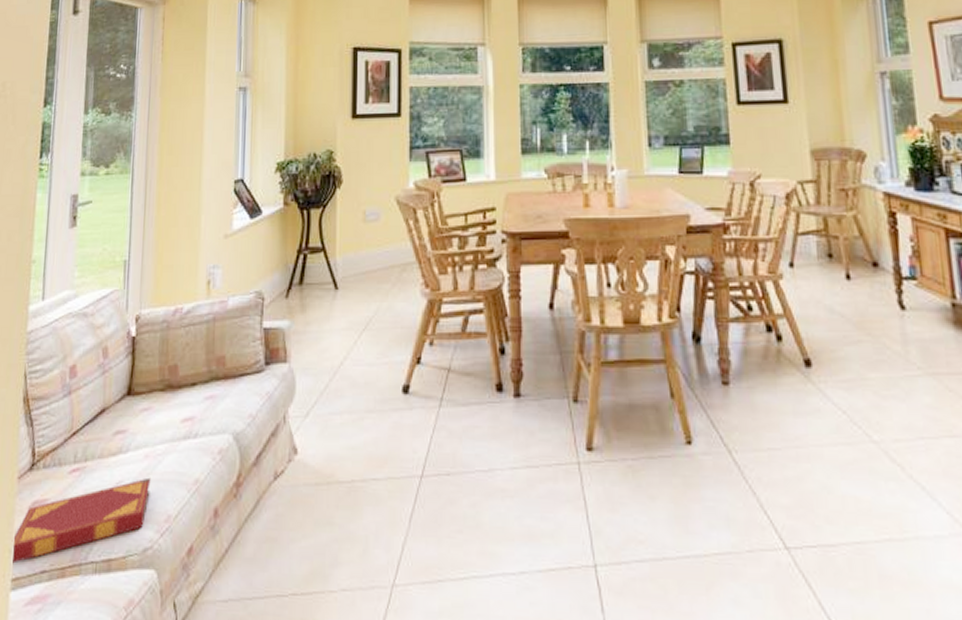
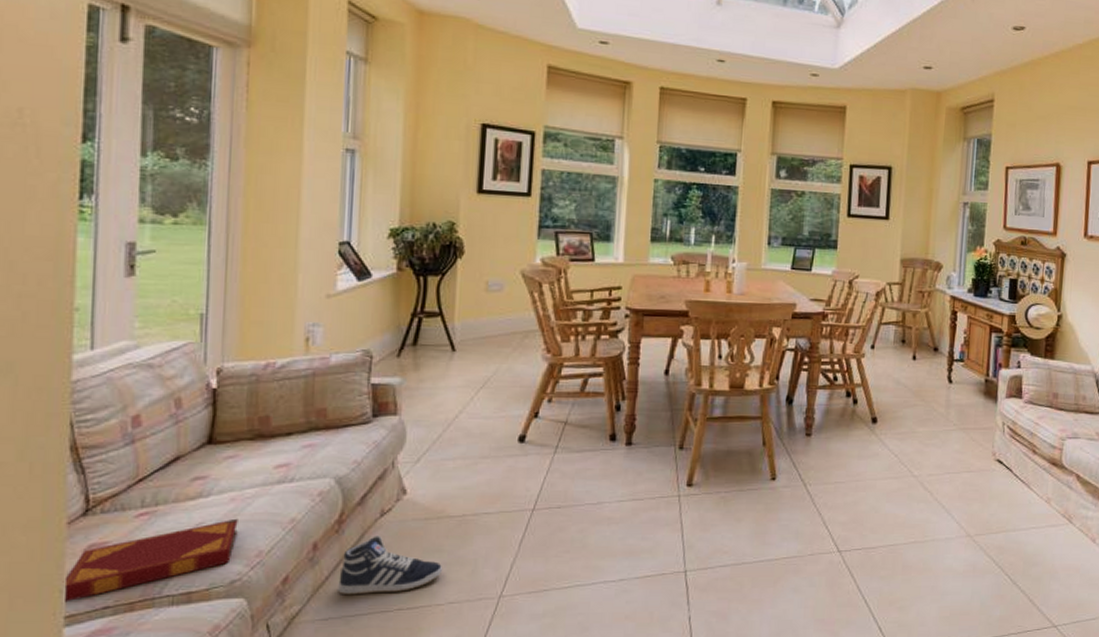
sneaker: none [237,502,335,574] -> present [338,536,443,595]

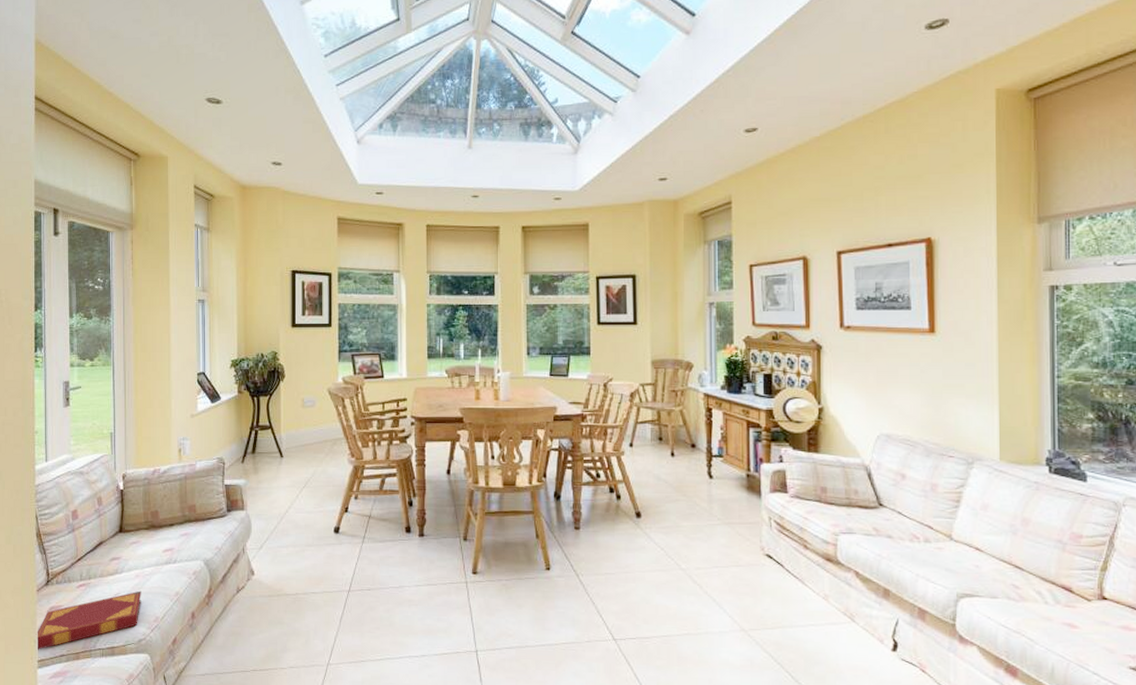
sneaker: present [338,536,443,595] -> none [210,608,284,657]

